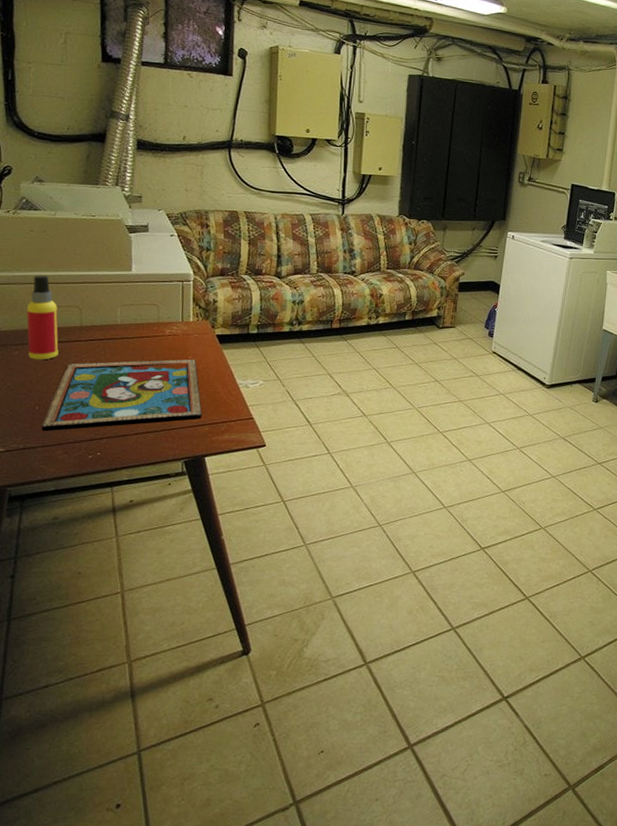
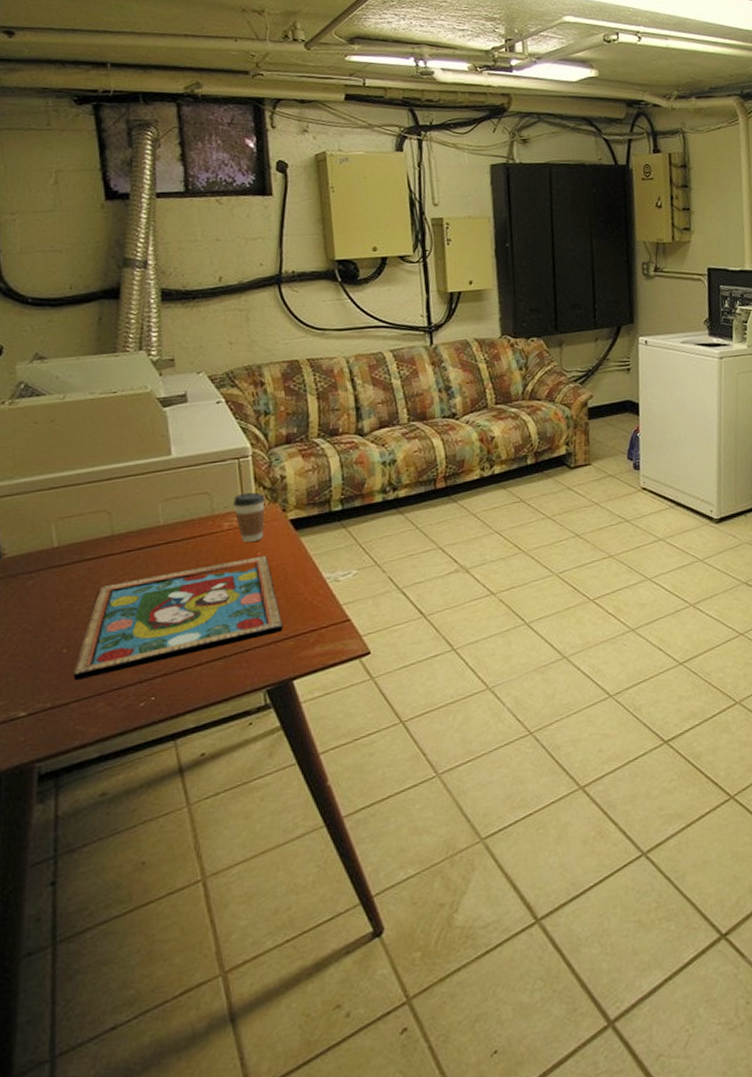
spray bottle: present [27,275,59,360] -> none [40,477,86,588]
coffee cup: none [174,309,200,348] -> present [232,492,265,543]

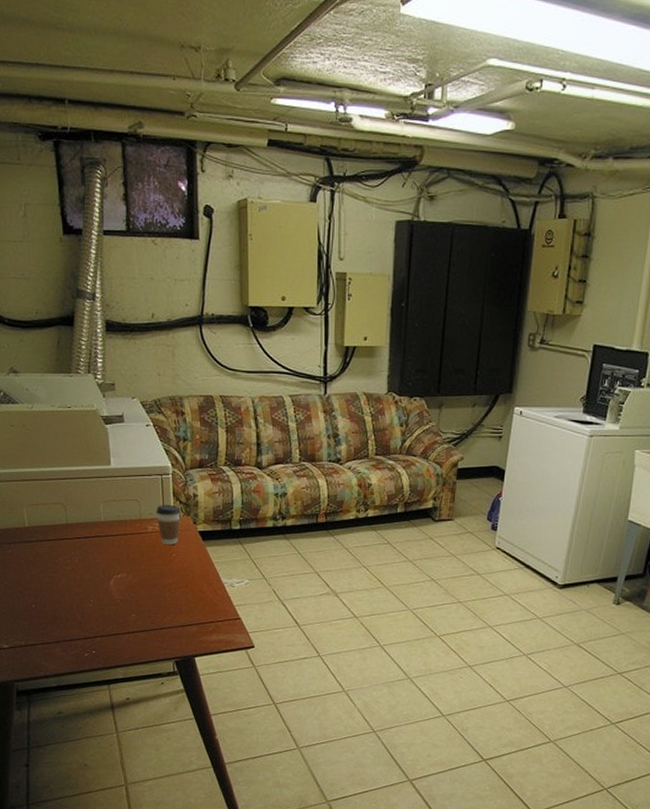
framed painting: present [73,555,283,681] -> none [39,557,189,630]

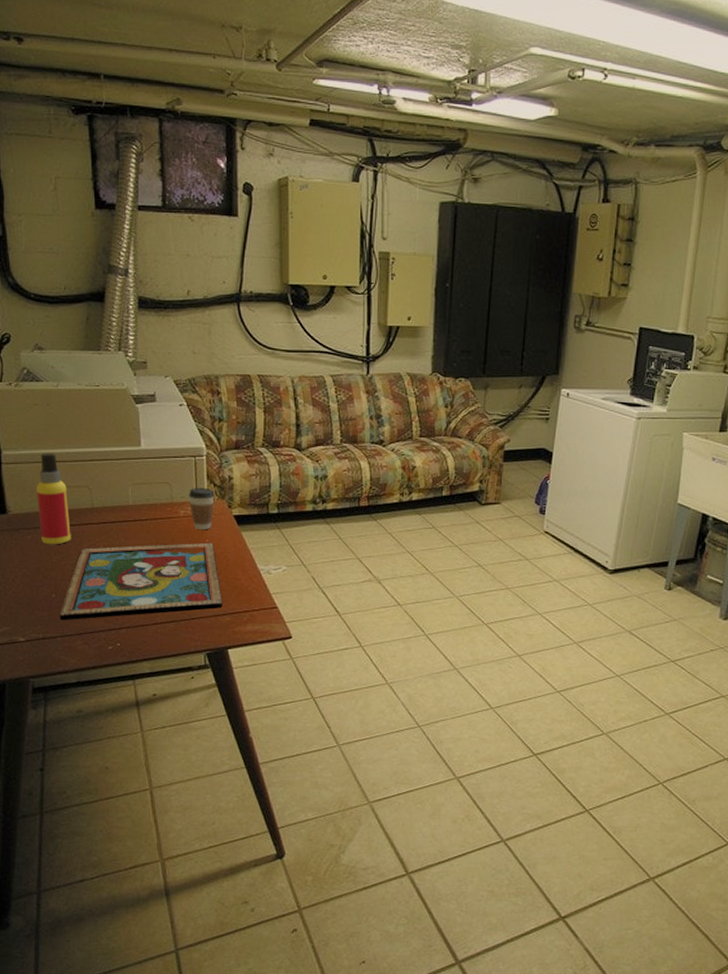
spray bottle: none [15,472,48,559] -> present [37,453,71,545]
framed painting: none [39,557,189,630] -> present [60,542,222,621]

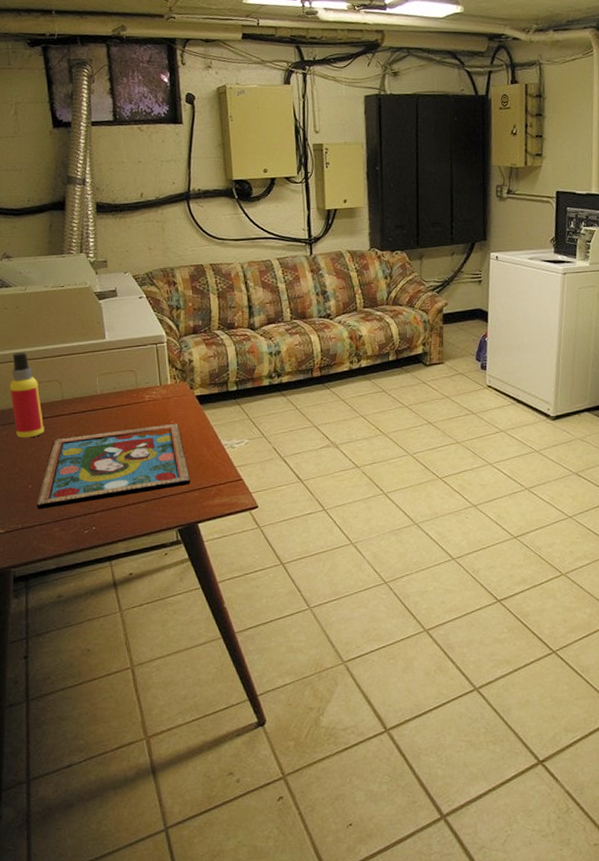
coffee cup: present [188,487,215,531] -> none [152,372,177,413]

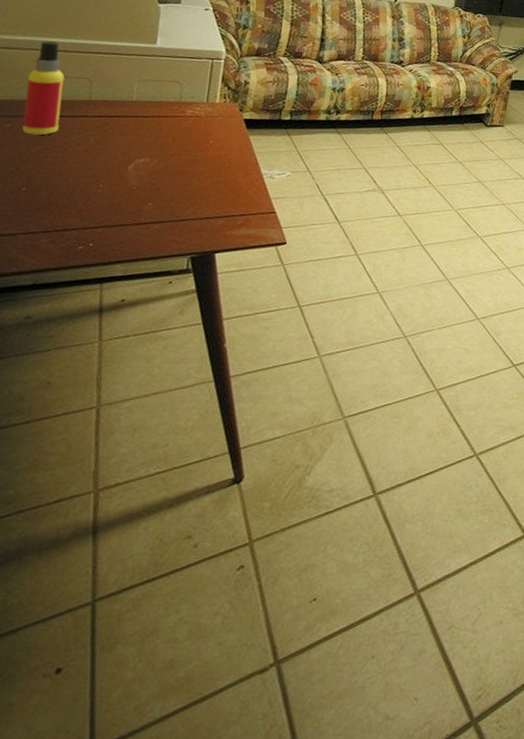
framed painting: present [37,423,190,510] -> none [26,141,219,217]

